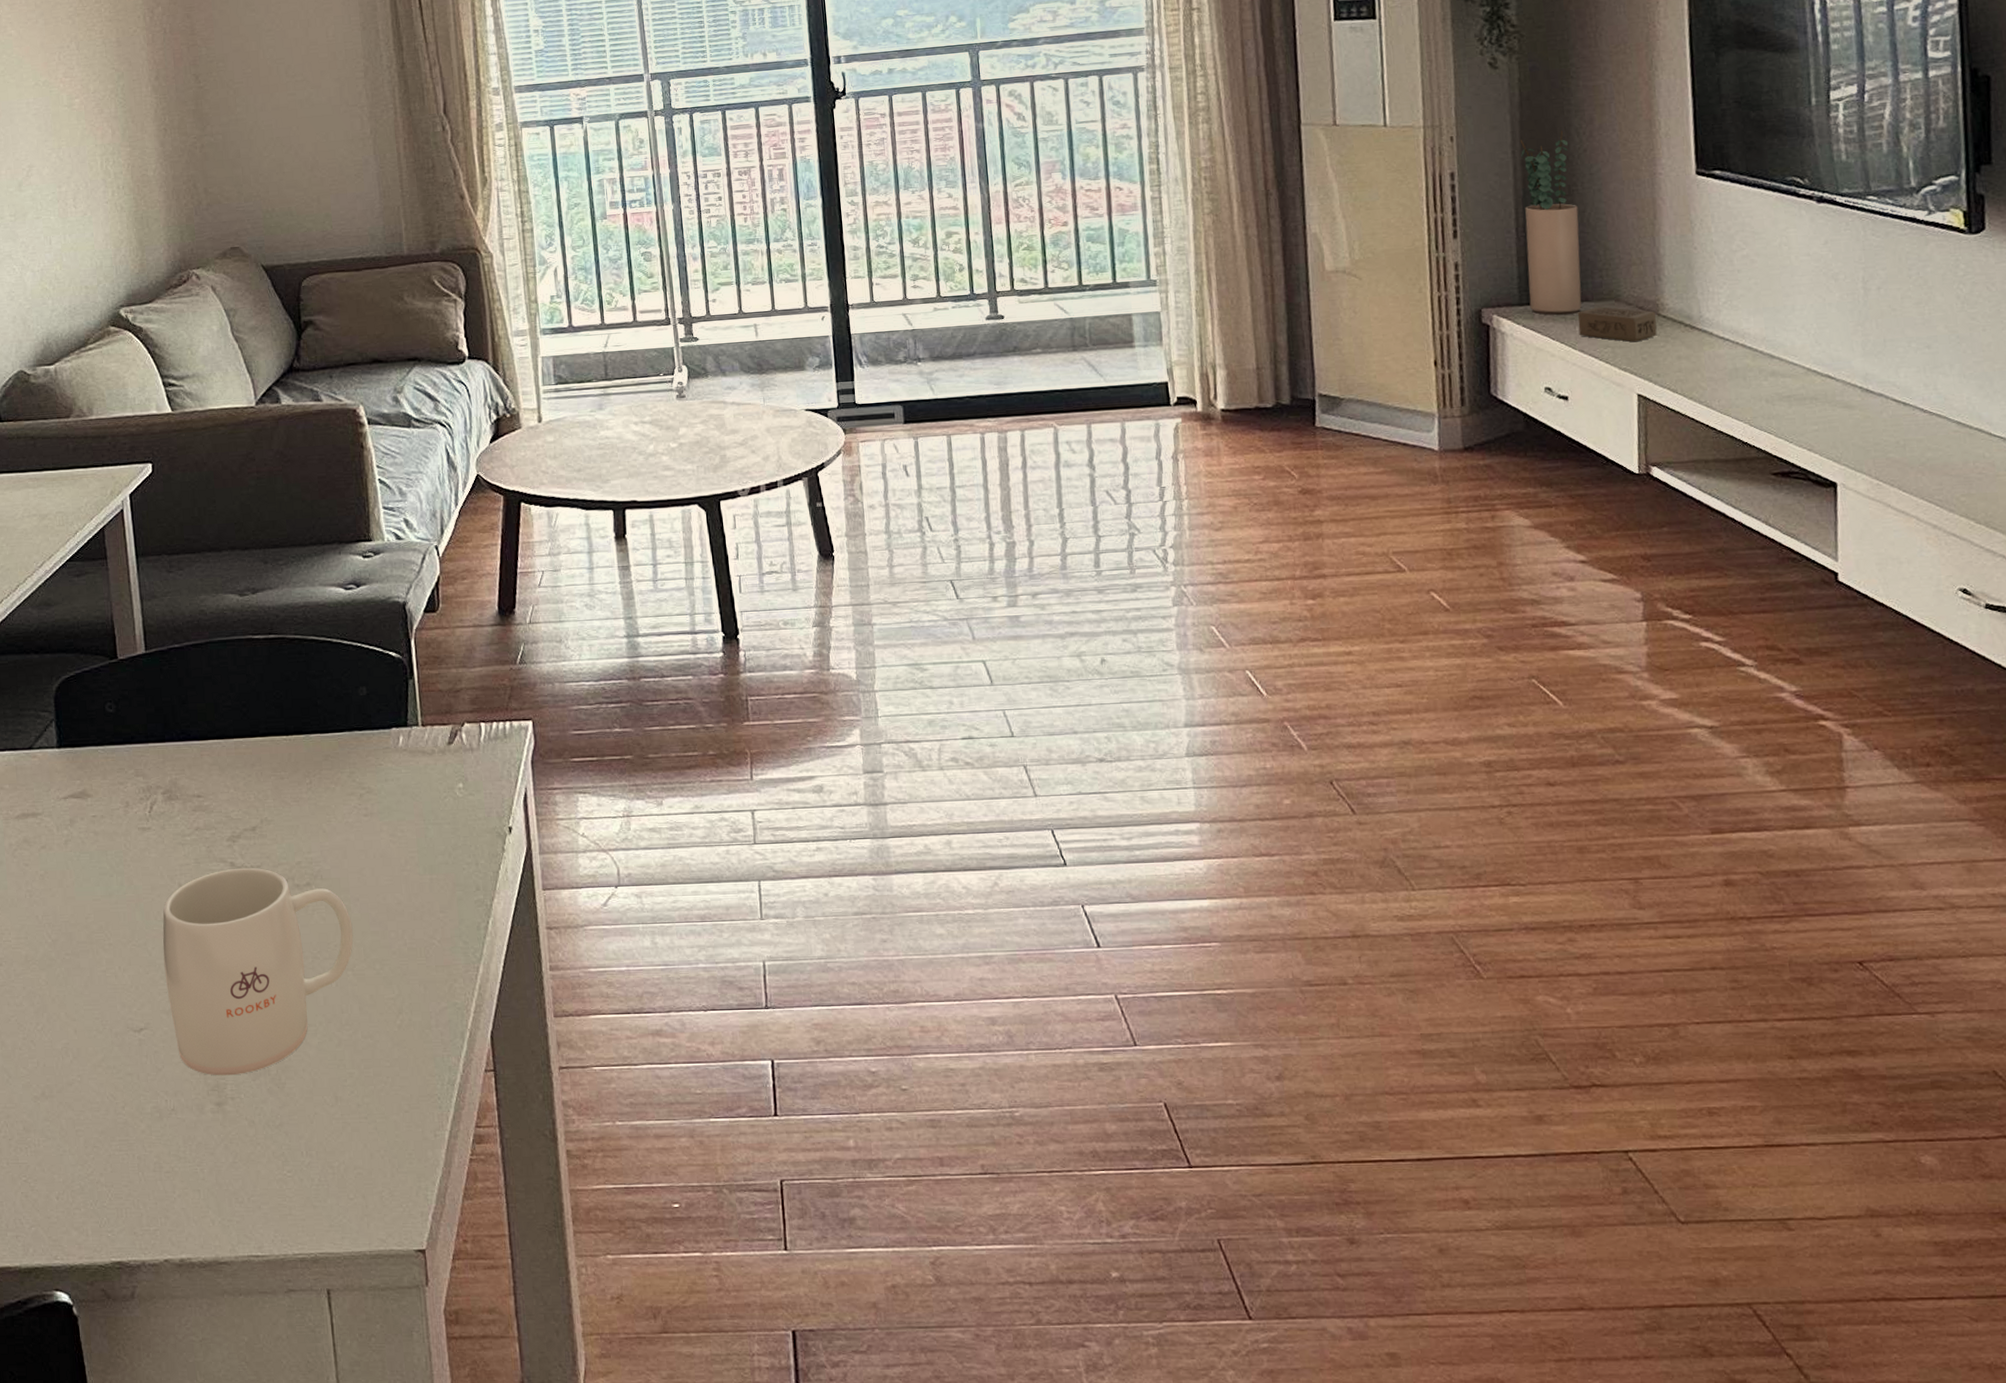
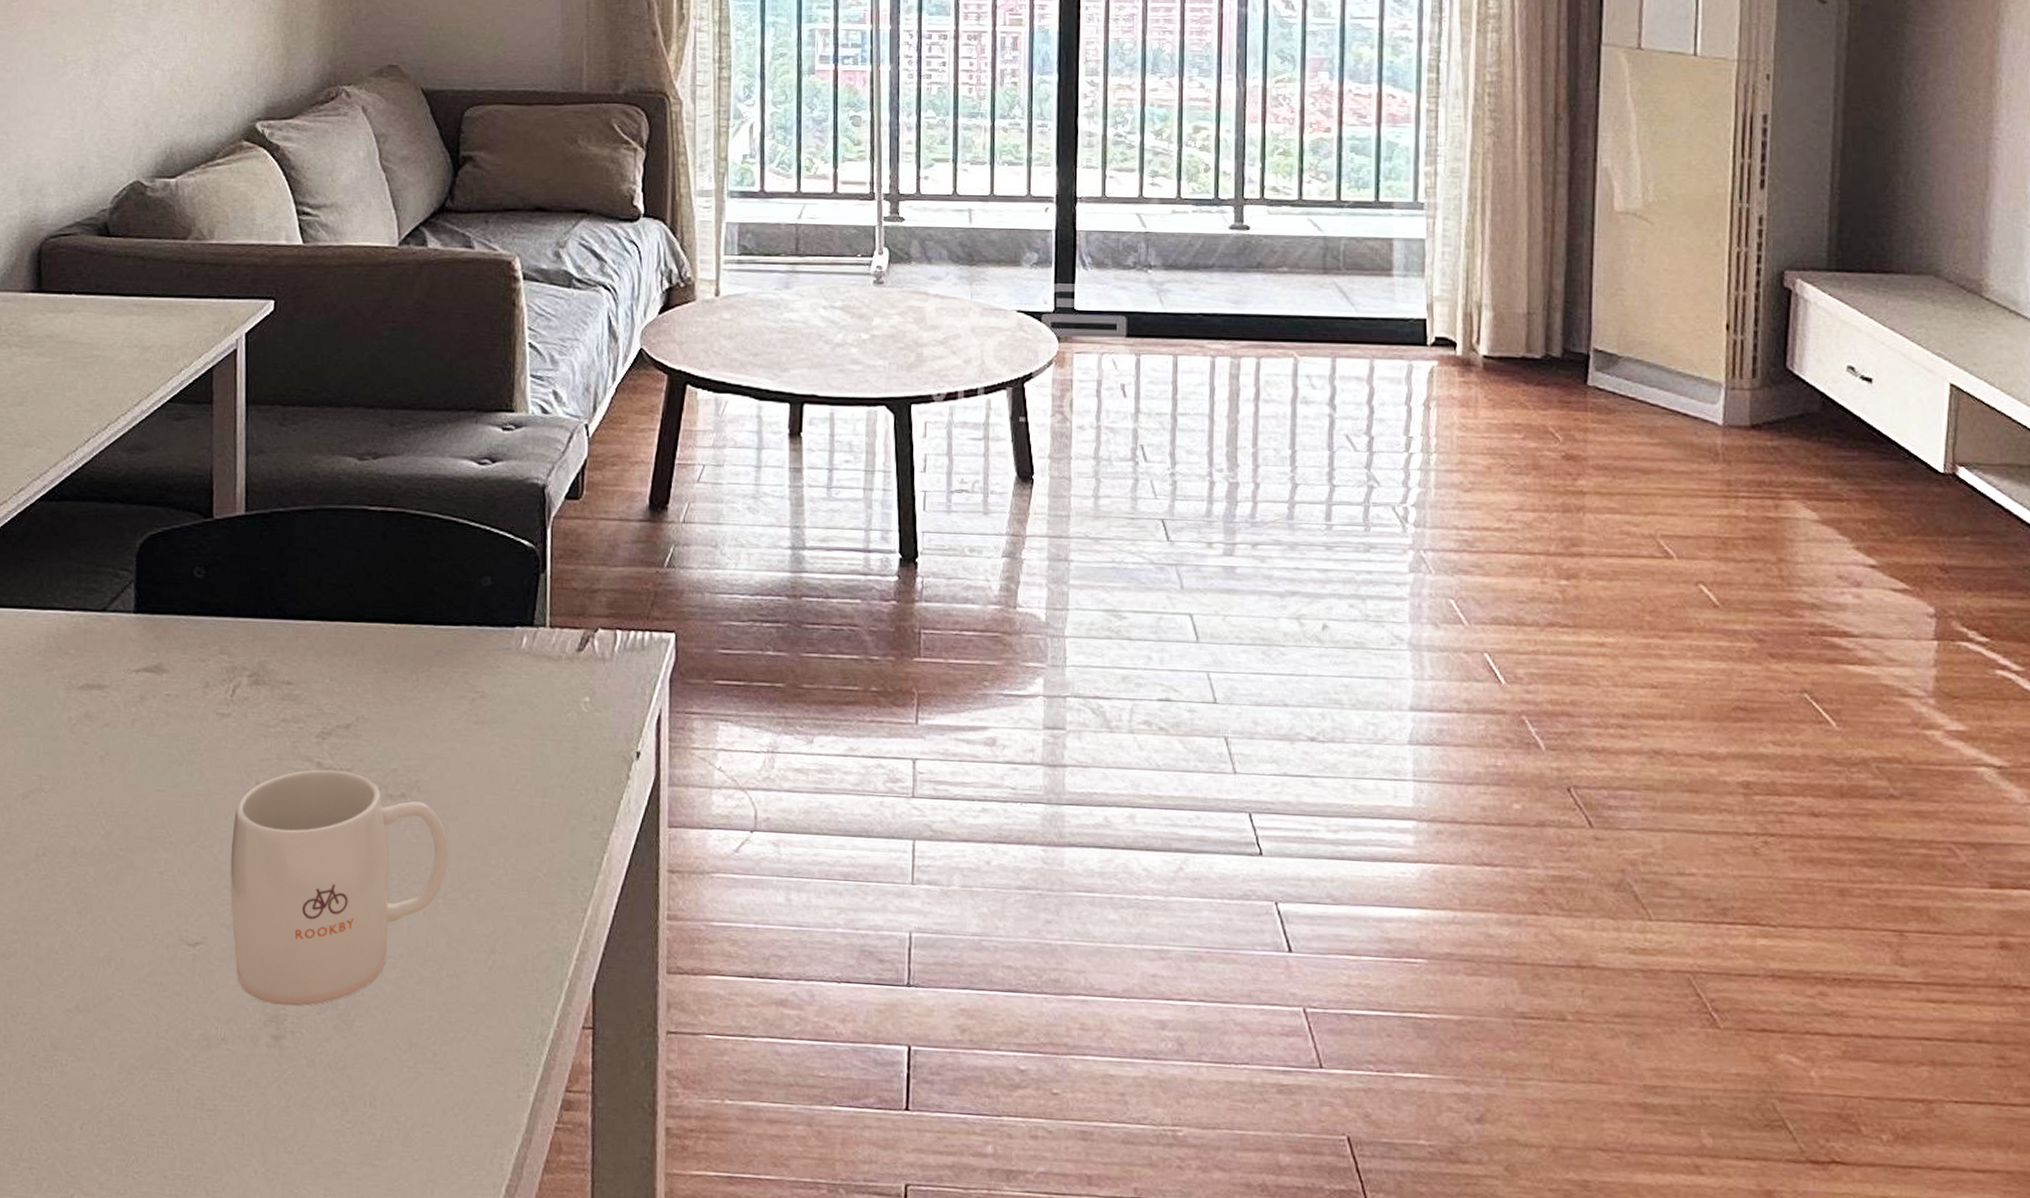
vase: present [1519,131,1582,315] -> none [1838,80,1902,286]
decorative box: present [1578,306,1657,342] -> none [1891,281,1978,325]

